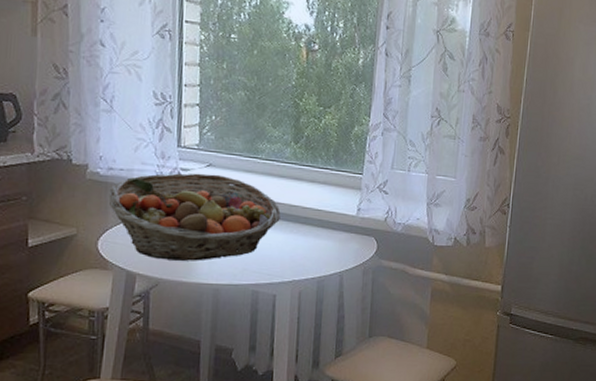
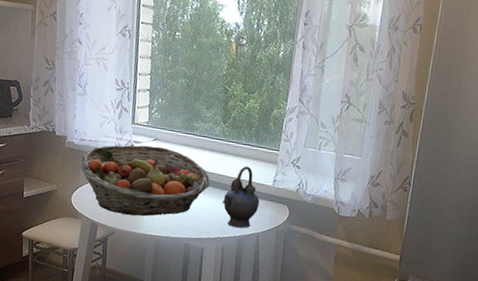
teapot: none [296,194,342,267] -> present [222,166,260,228]

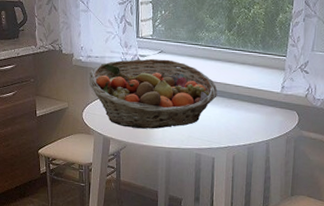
teapot: present [222,166,260,228] -> none [230,74,269,136]

